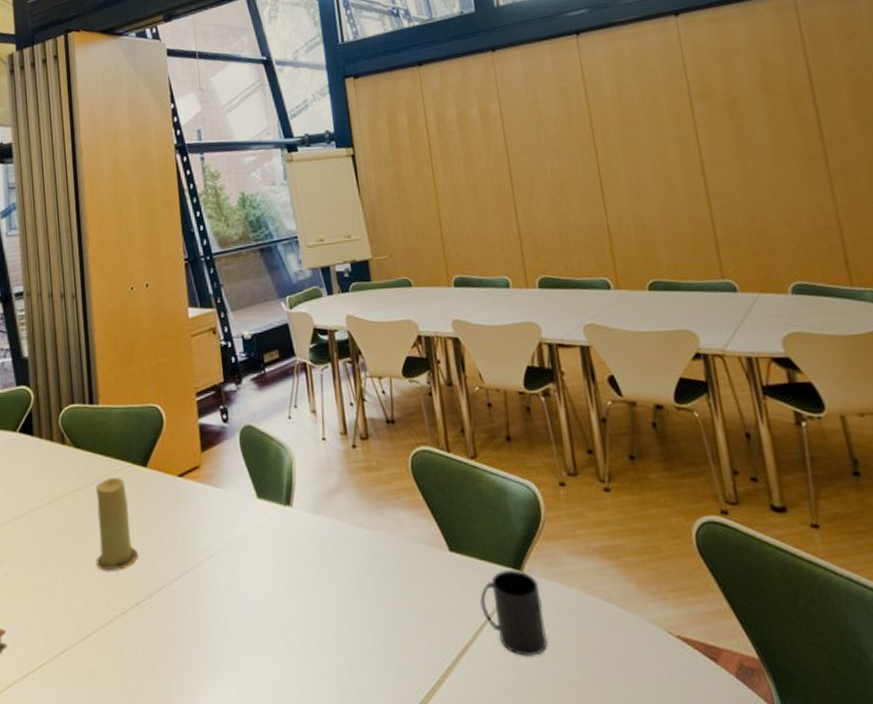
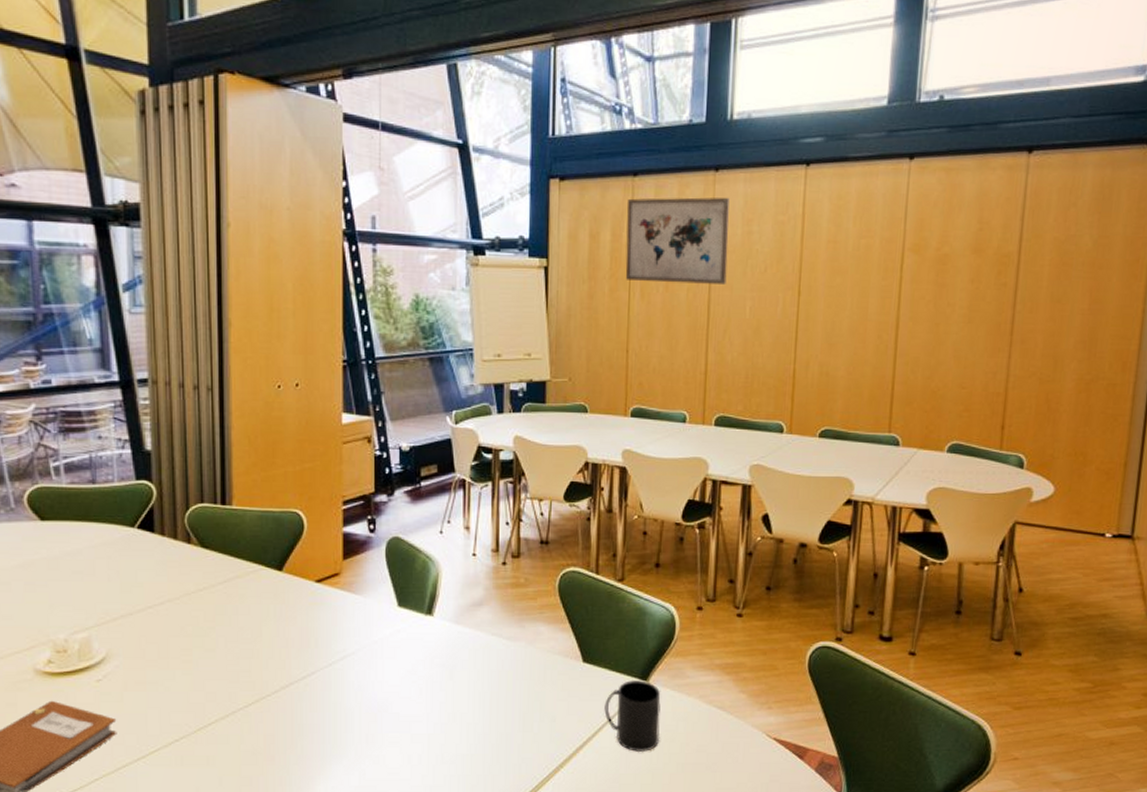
candle: present [96,477,139,572] -> none [219,578,267,669]
wall art: none [417,74,523,158] -> present [625,197,729,284]

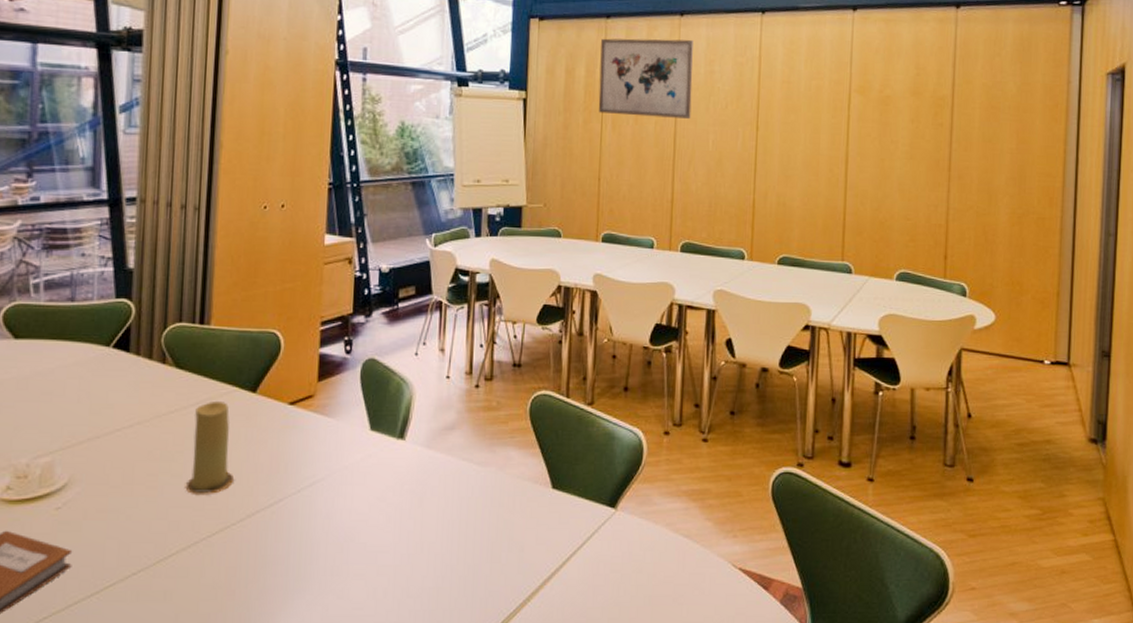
candle: none [219,578,267,669] -> present [185,400,235,496]
mug: present [604,679,661,752] -> none [572,506,629,583]

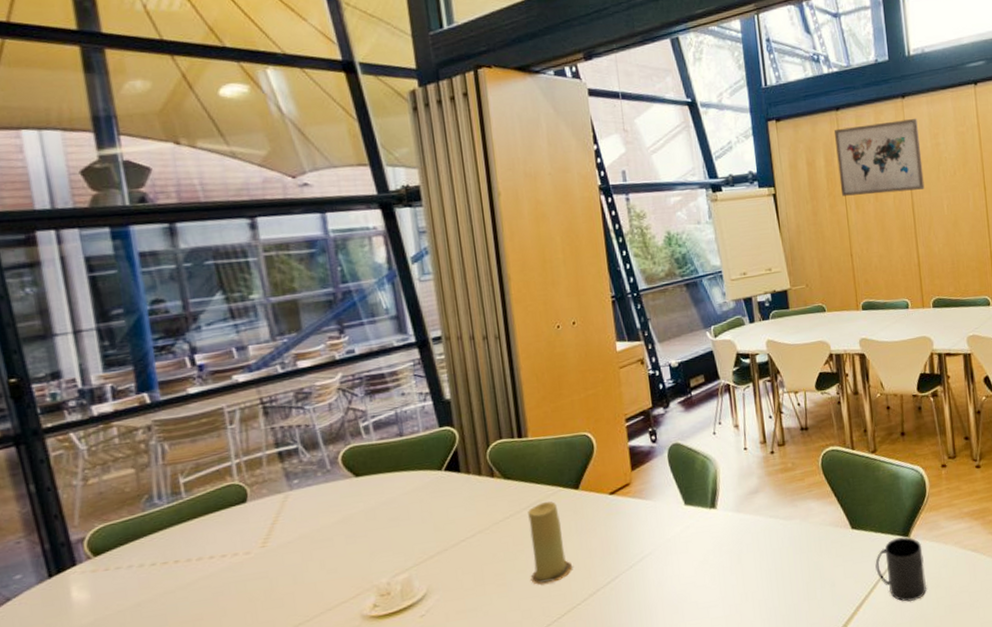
mug: none [572,506,629,583] -> present [875,536,927,602]

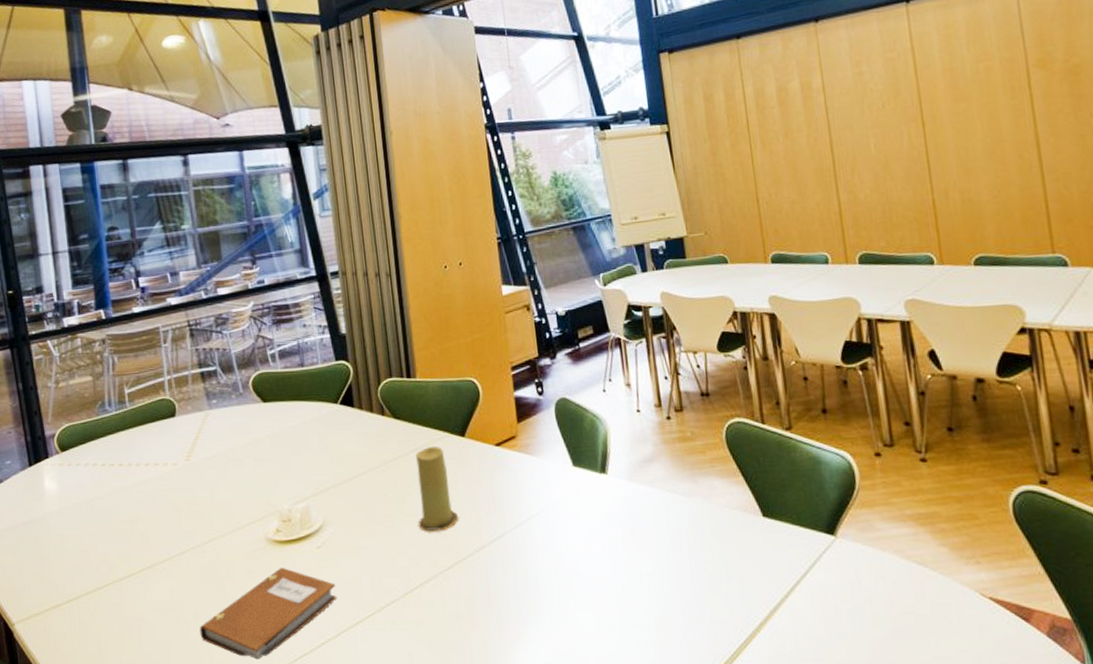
wall art: present [835,119,925,196] -> none [735,45,846,134]
mug: present [875,536,927,602] -> none [793,533,860,614]

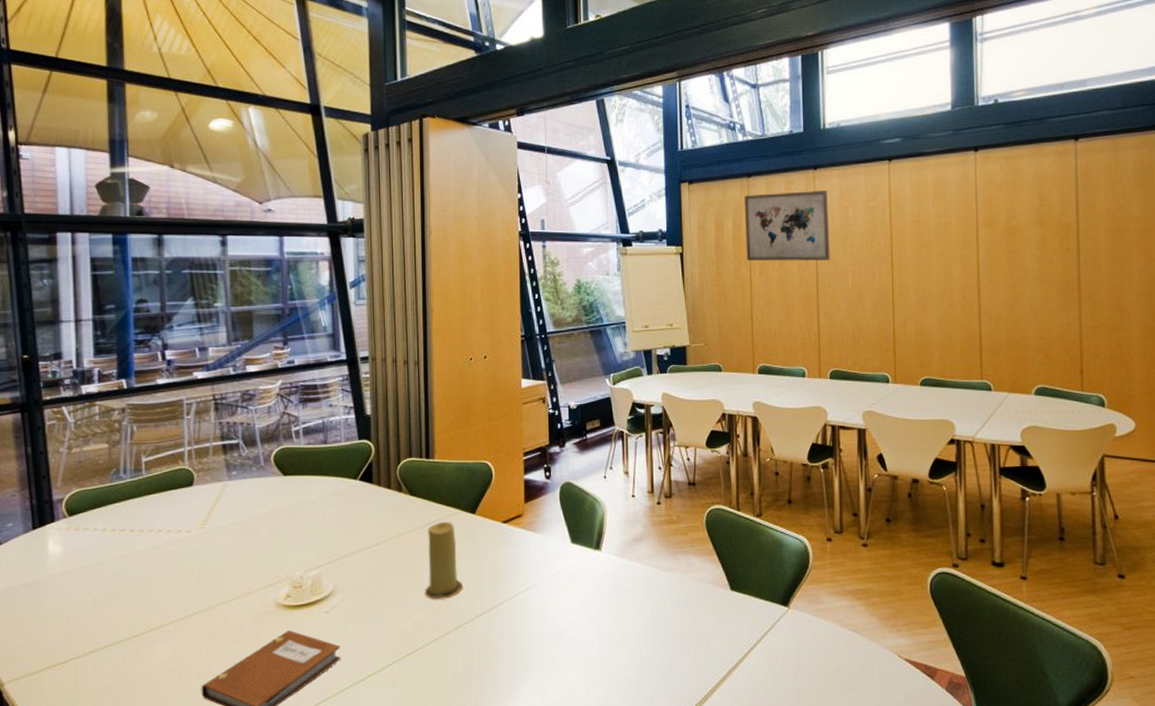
wall art: none [735,45,846,134] -> present [745,191,830,261]

